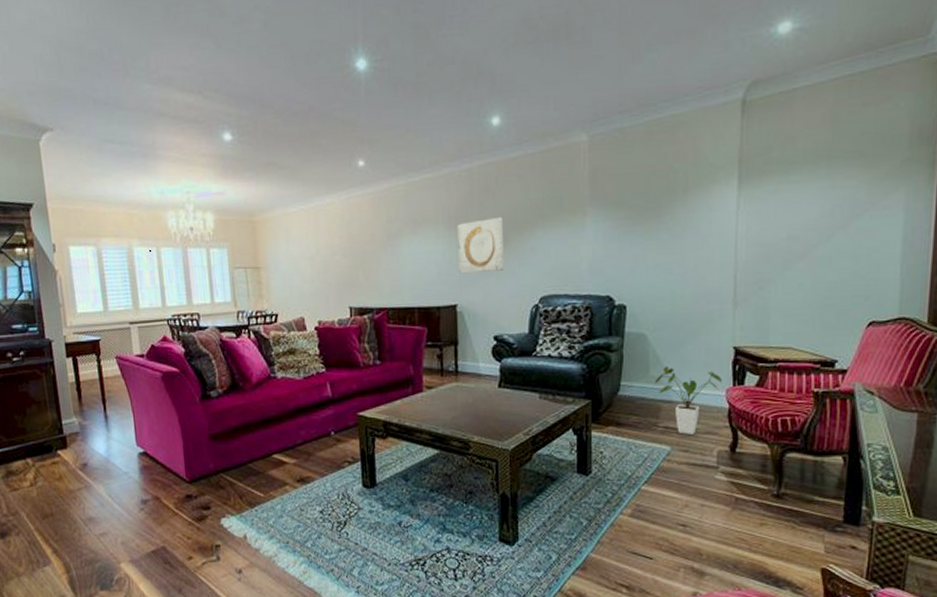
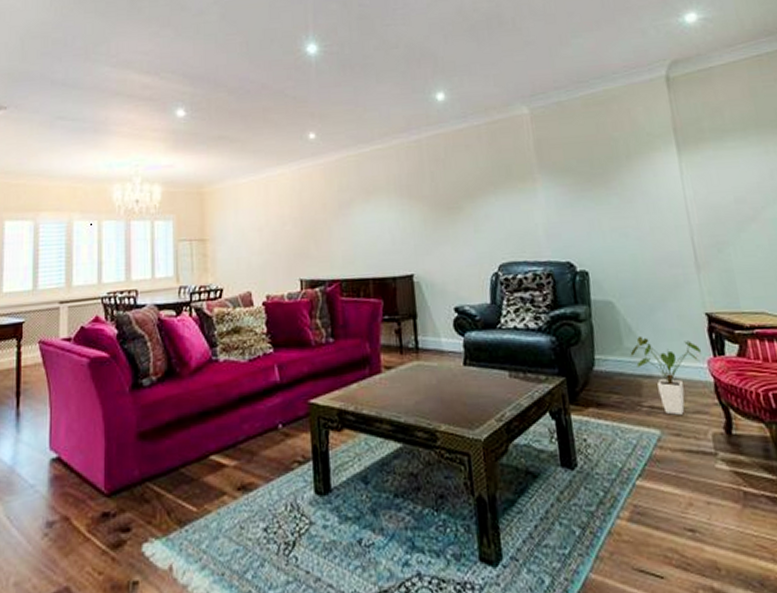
wall art: present [457,216,504,274] -> none [409,184,459,243]

